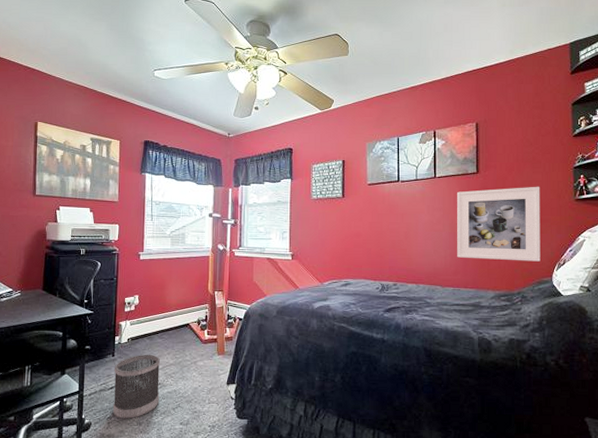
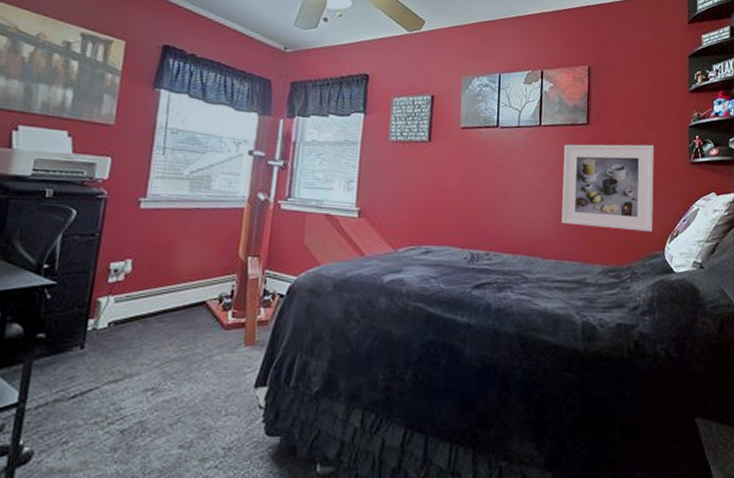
wastebasket: present [113,354,160,420] -> none [72,345,157,445]

